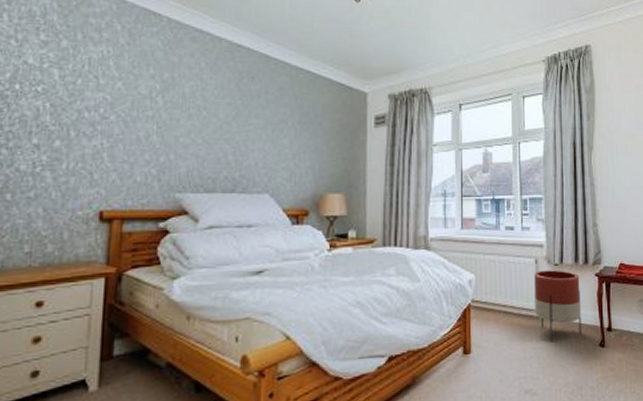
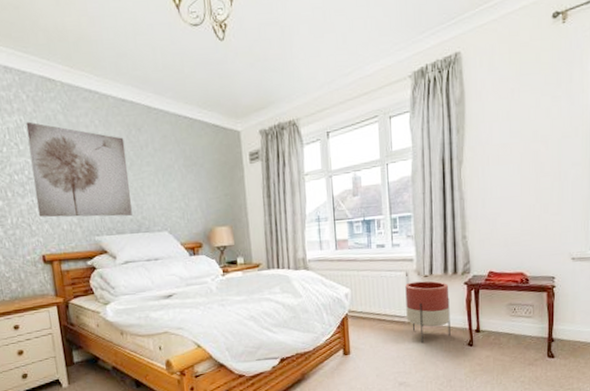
wall art: none [106,54,233,172] -> present [26,121,132,218]

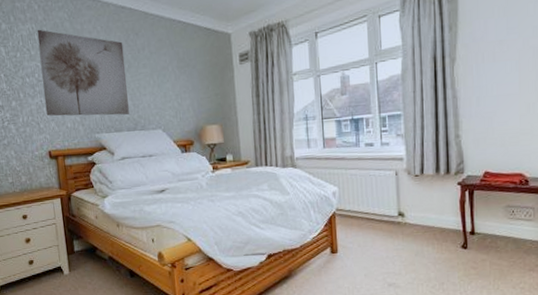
planter: present [405,281,451,343] -> none [395,180,443,243]

